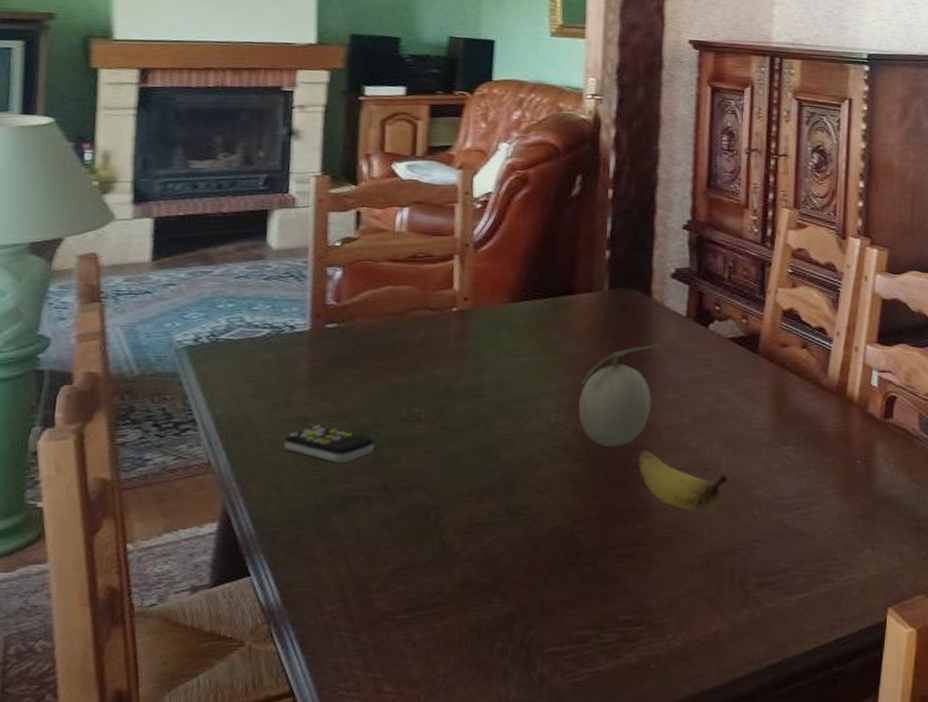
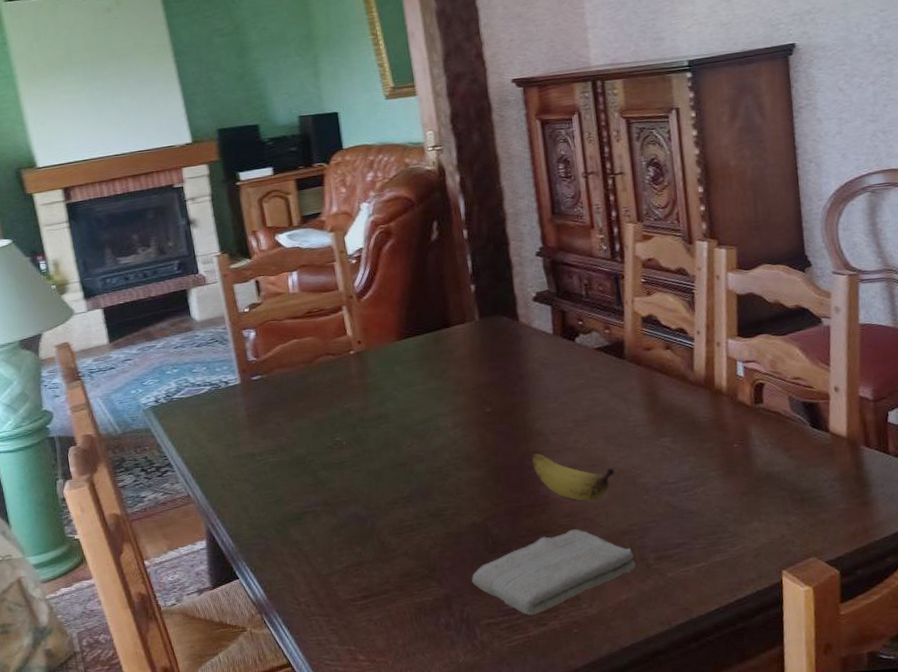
remote control: present [283,425,375,463] -> none [240,458,311,487]
washcloth: none [543,543,734,645] -> present [472,529,636,616]
fruit: present [577,343,660,446] -> none [471,360,536,454]

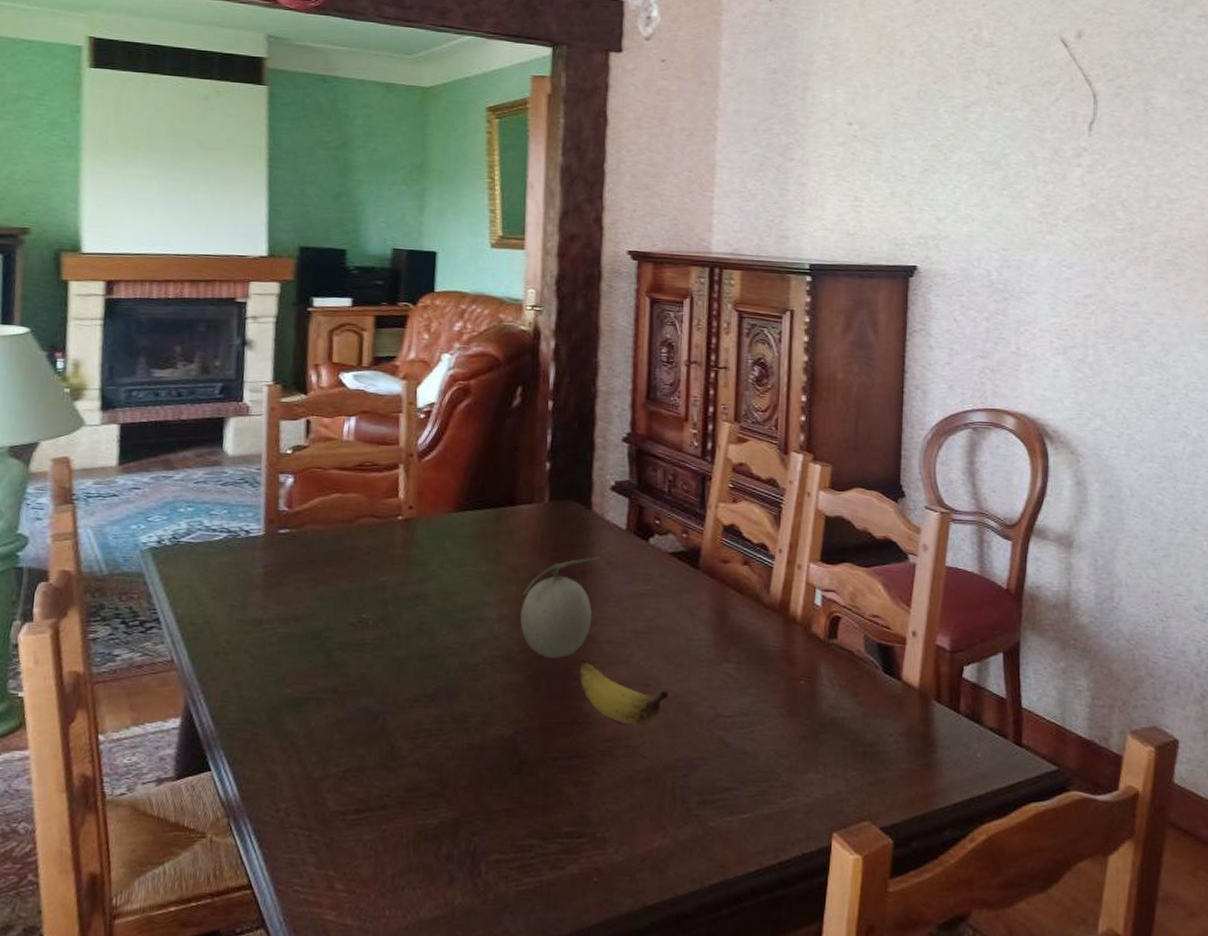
fruit: none [471,360,536,454] -> present [519,556,600,658]
washcloth: present [472,529,636,616] -> none [487,757,675,856]

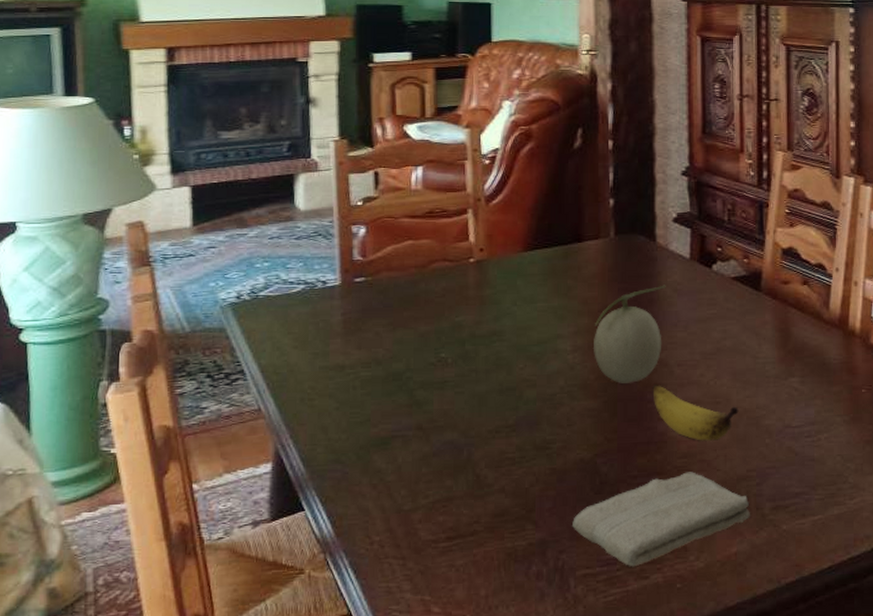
washcloth: none [487,757,675,856] -> present [572,472,750,567]

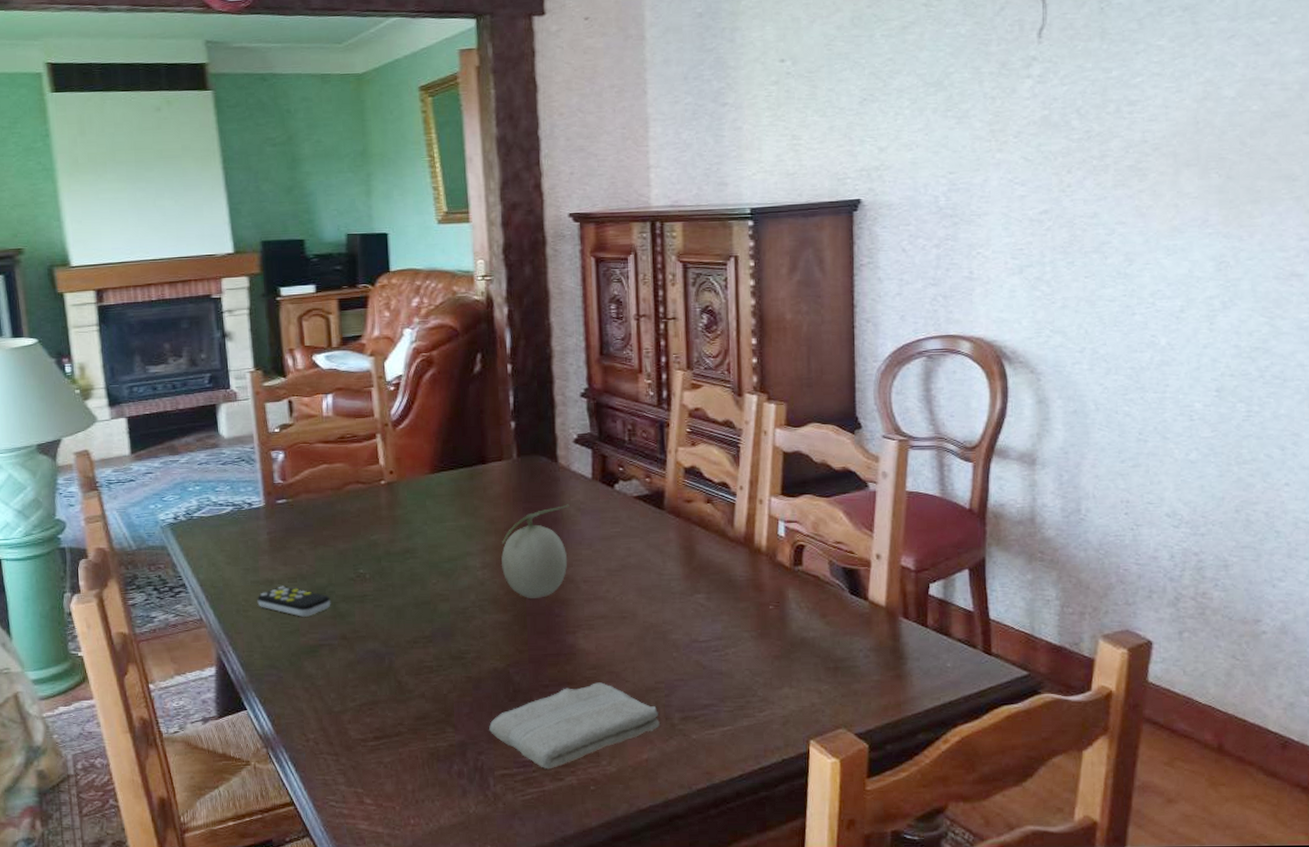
remote control: none [325,371,408,406] -> present [257,585,331,617]
banana: present [652,385,739,442] -> none [560,600,645,655]

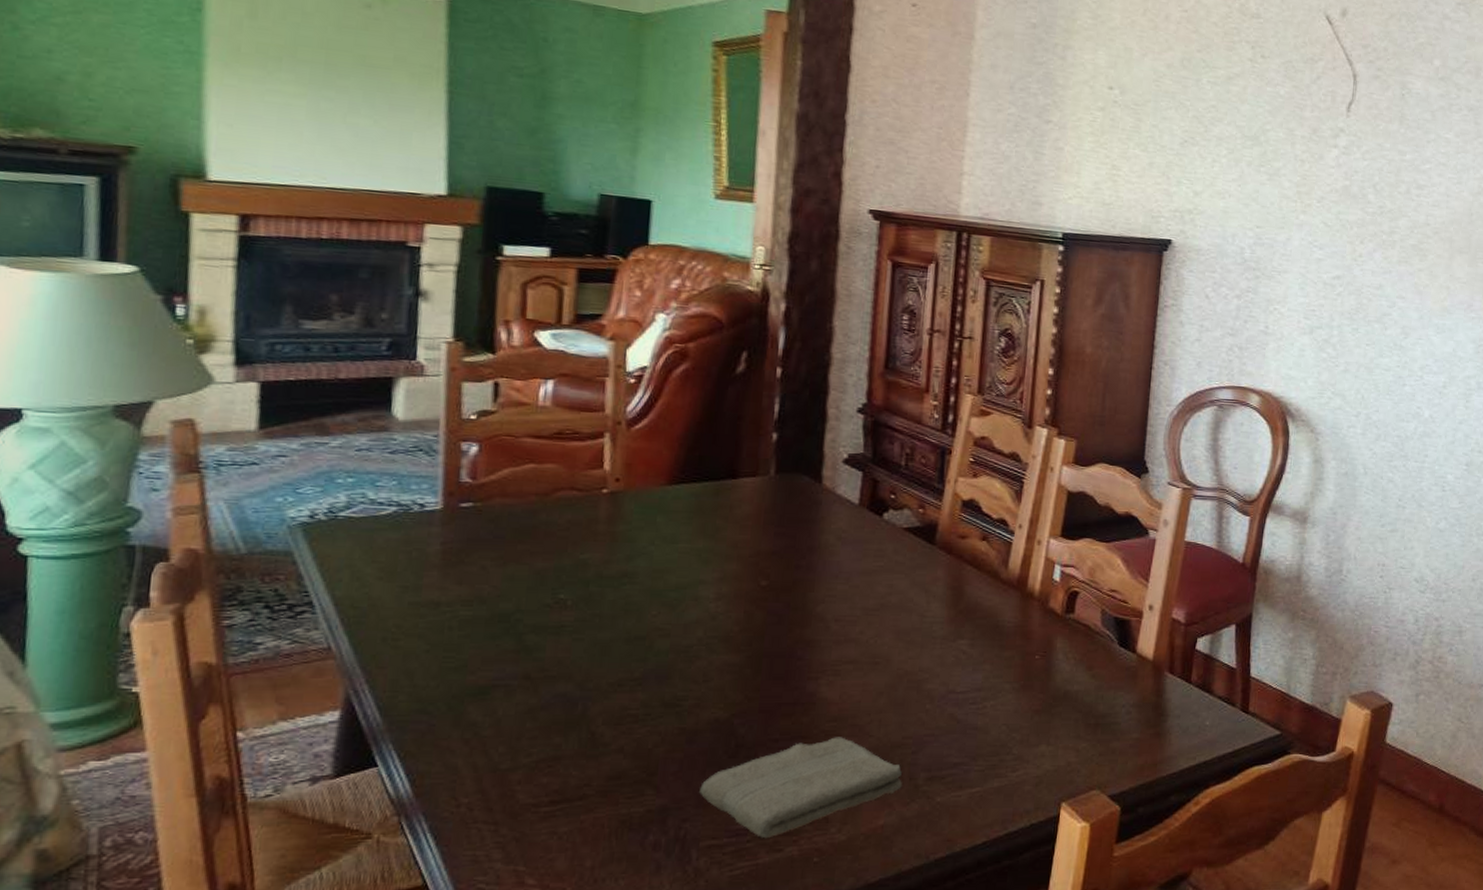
remote control: present [257,585,331,617] -> none [413,609,516,650]
fruit: present [501,504,570,598] -> none [739,531,829,638]

